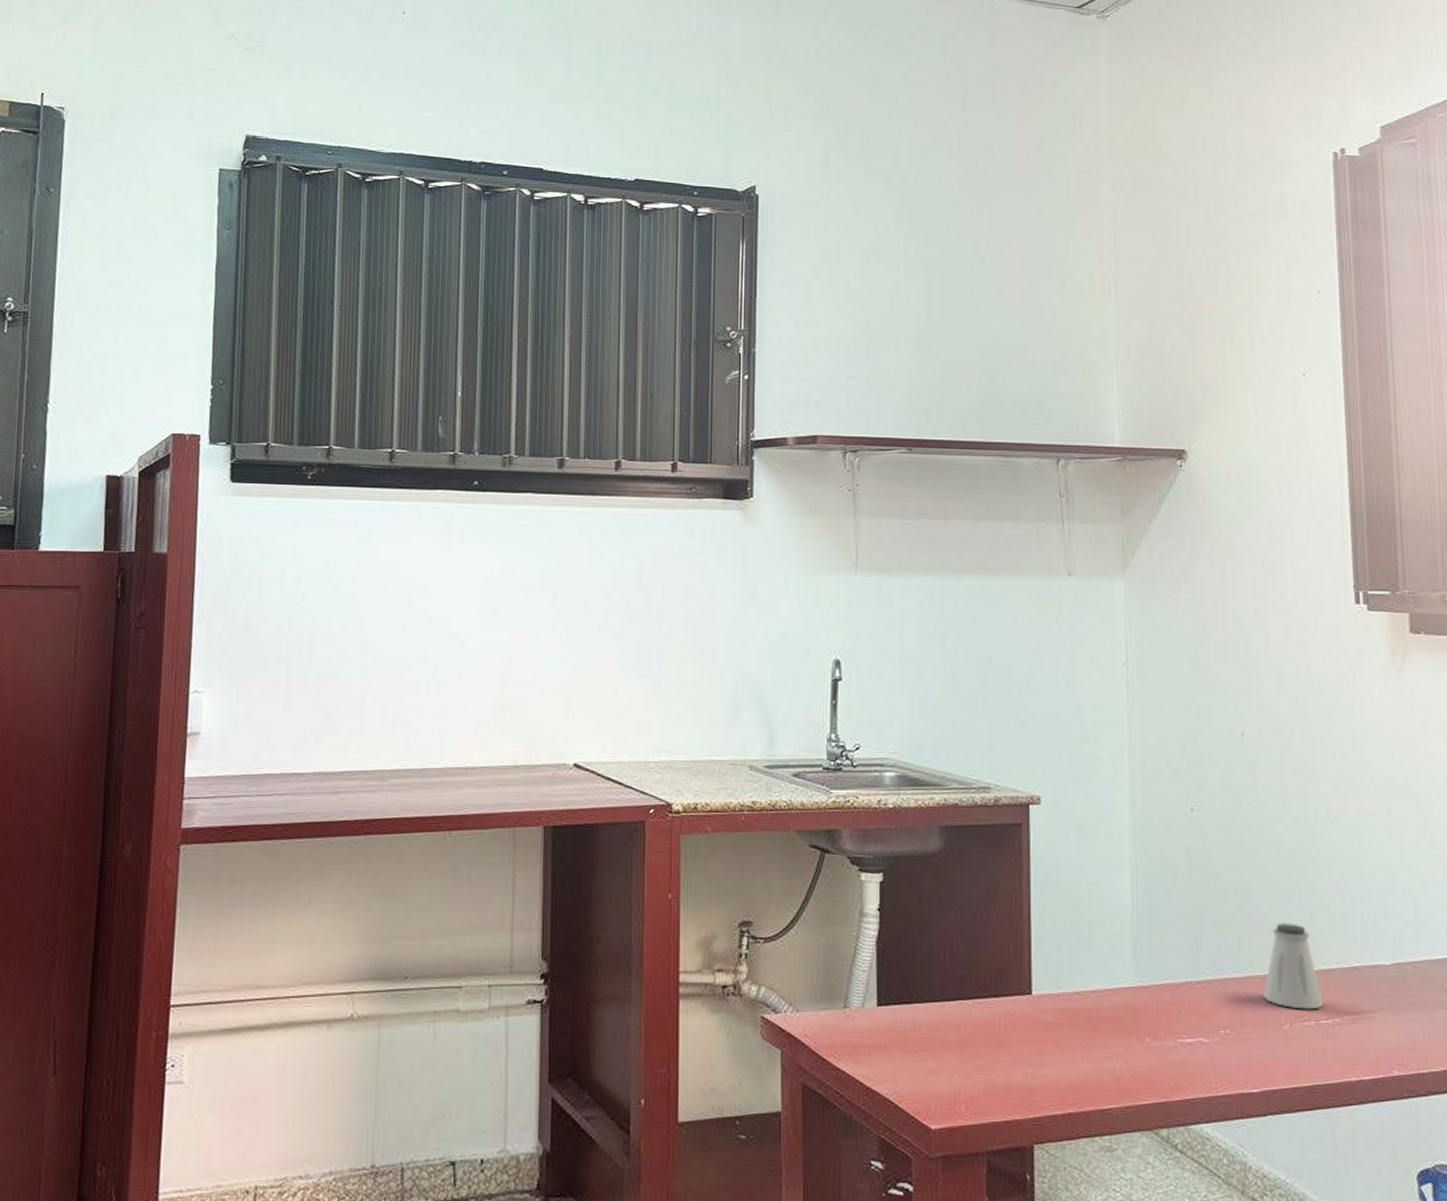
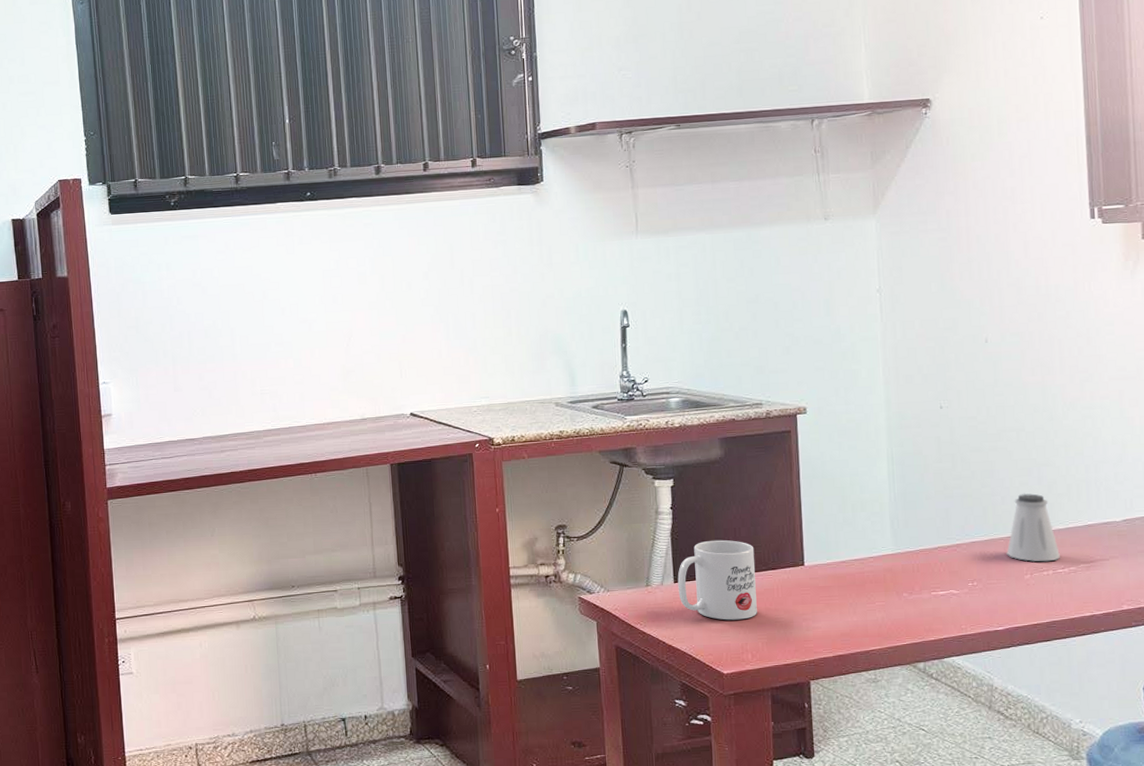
mug: none [882,954,975,1060] -> present [677,539,757,621]

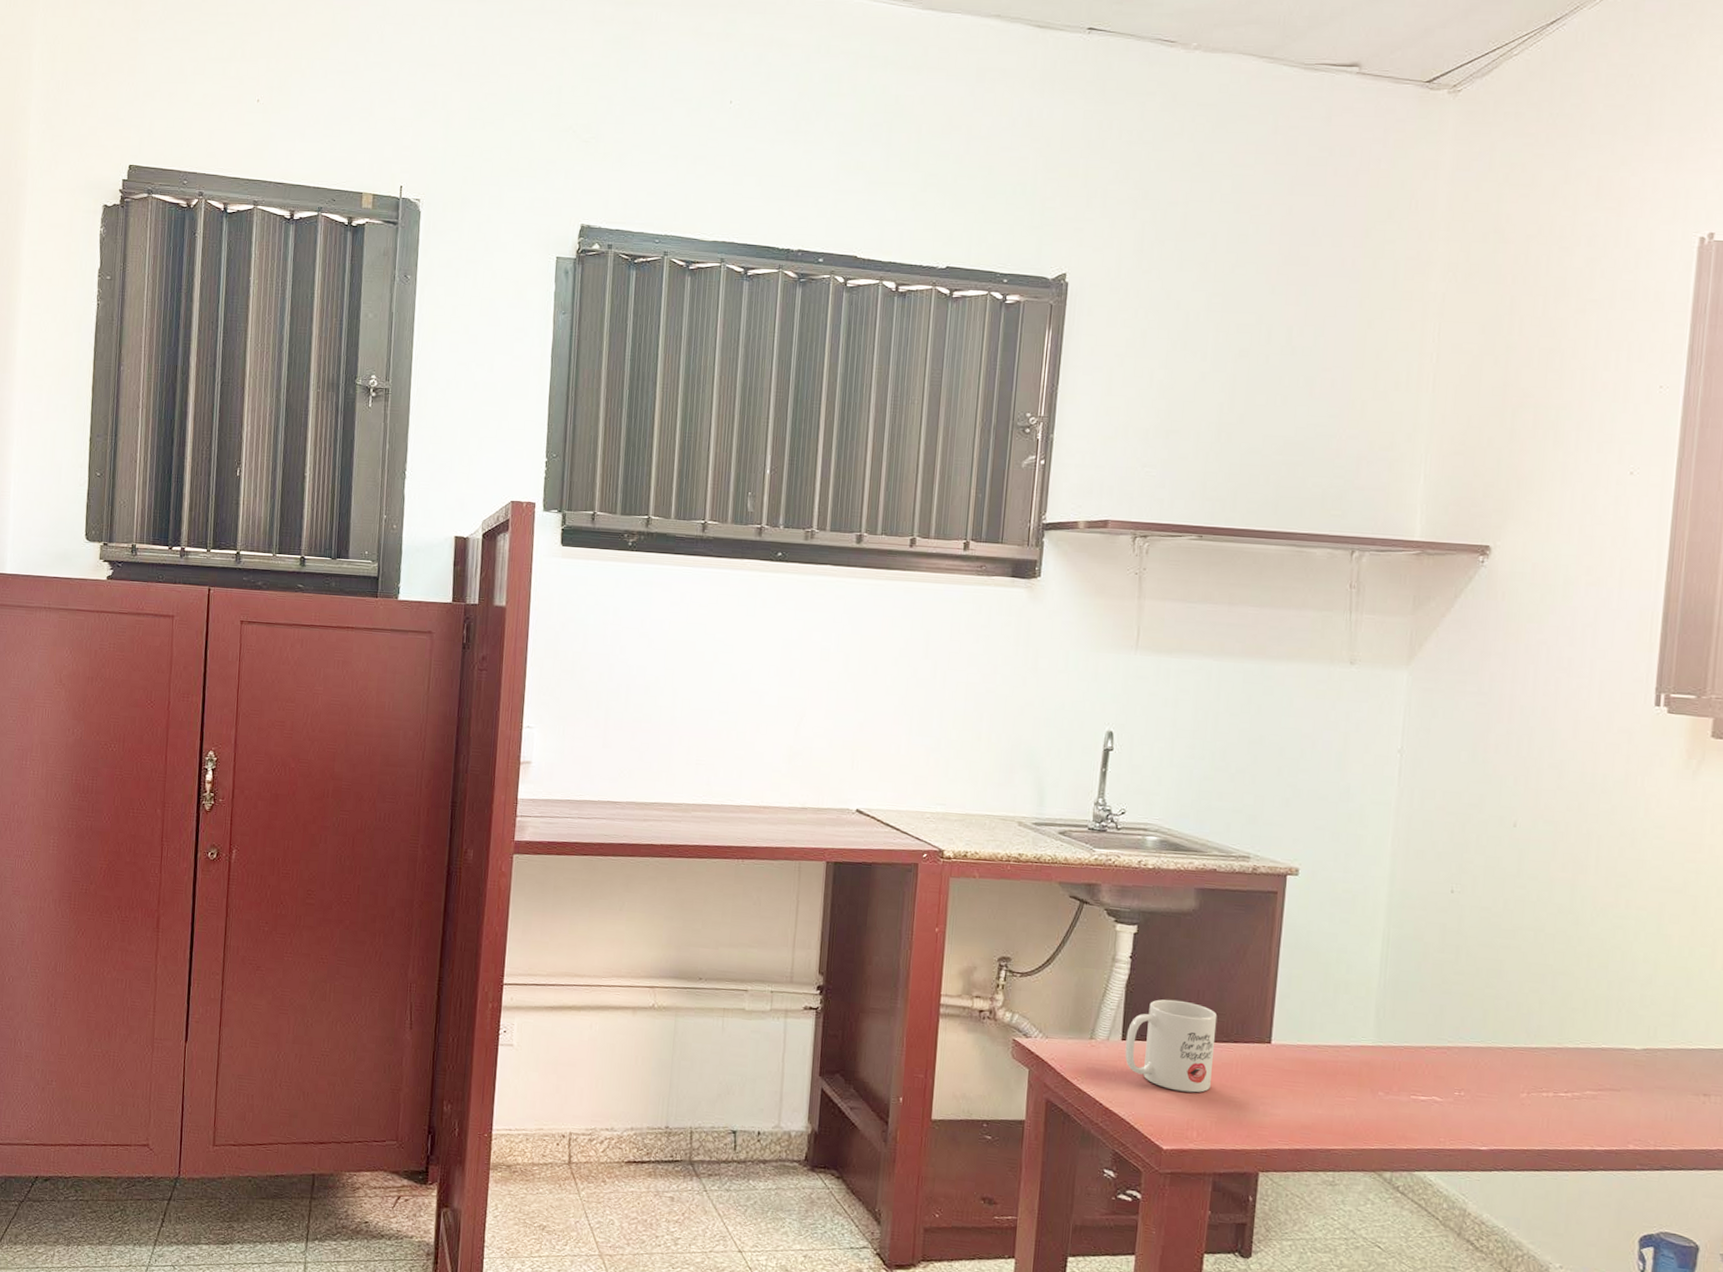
saltshaker: present [1006,493,1060,562] -> none [1503,1001,1565,1083]

